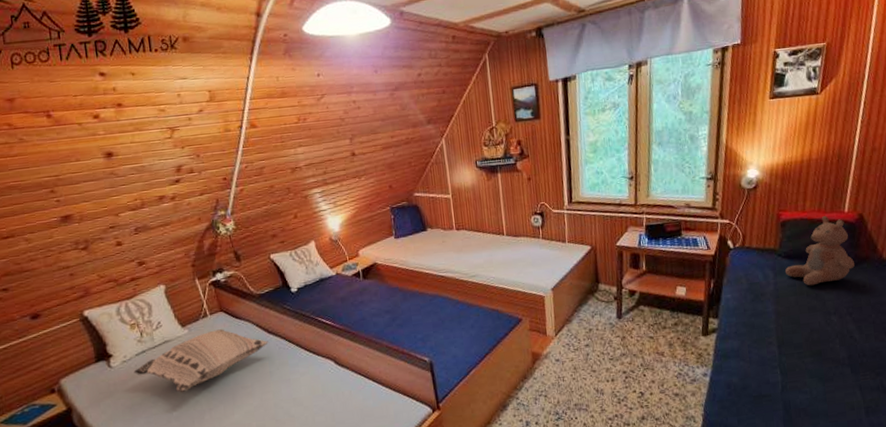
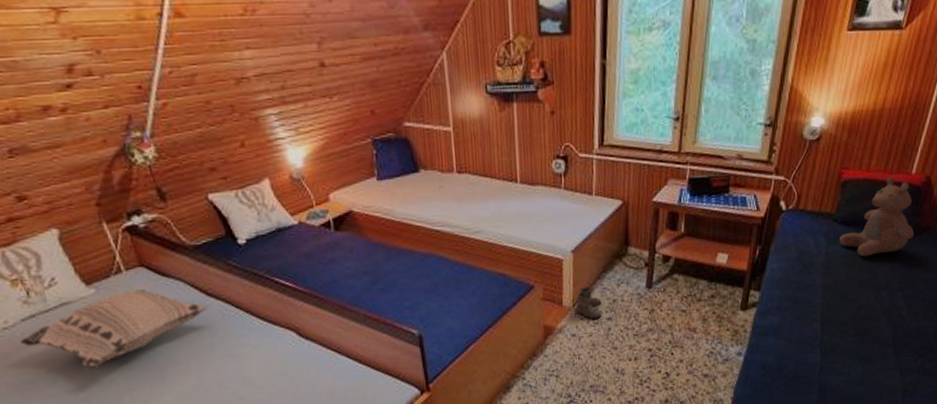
boots: none [558,318,580,347] -> present [576,286,602,320]

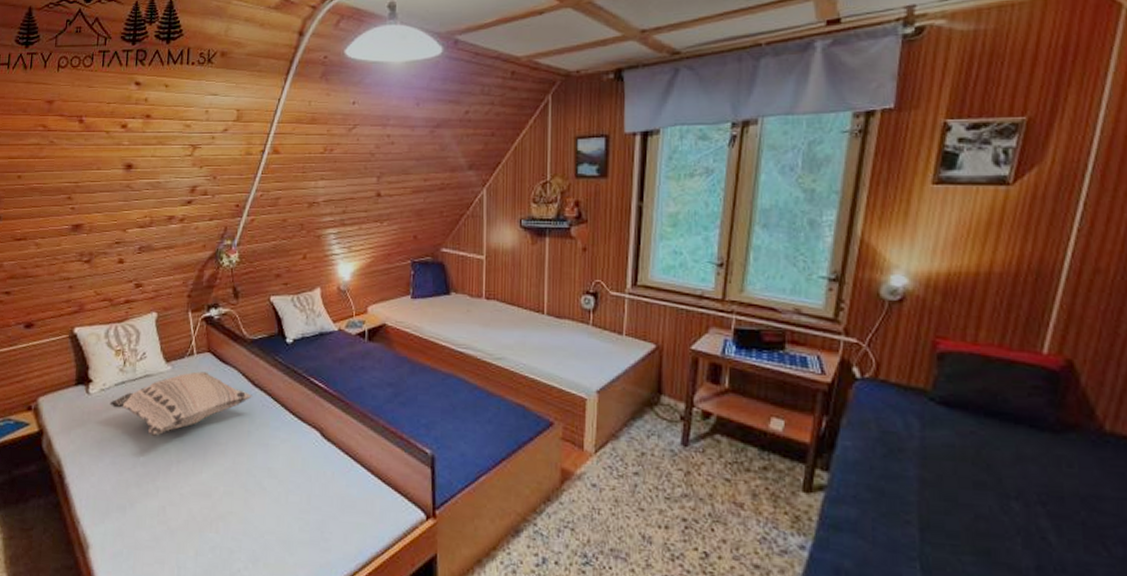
boots: present [576,286,602,320] -> none [598,432,628,472]
bear: present [840,176,914,257] -> none [940,353,1055,451]

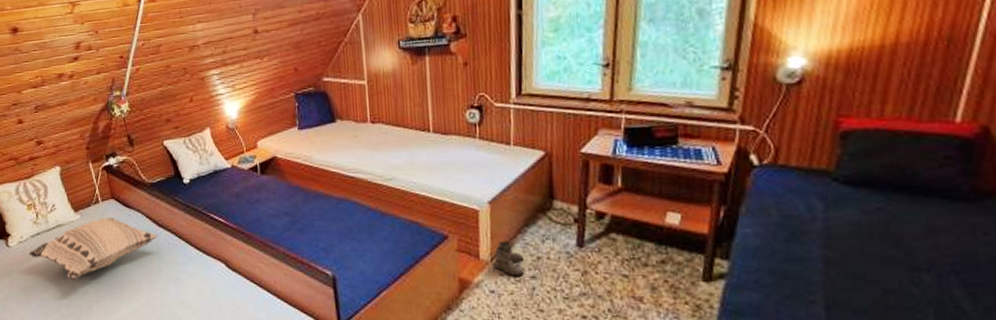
boots: none [598,432,628,472] -> present [494,241,524,277]

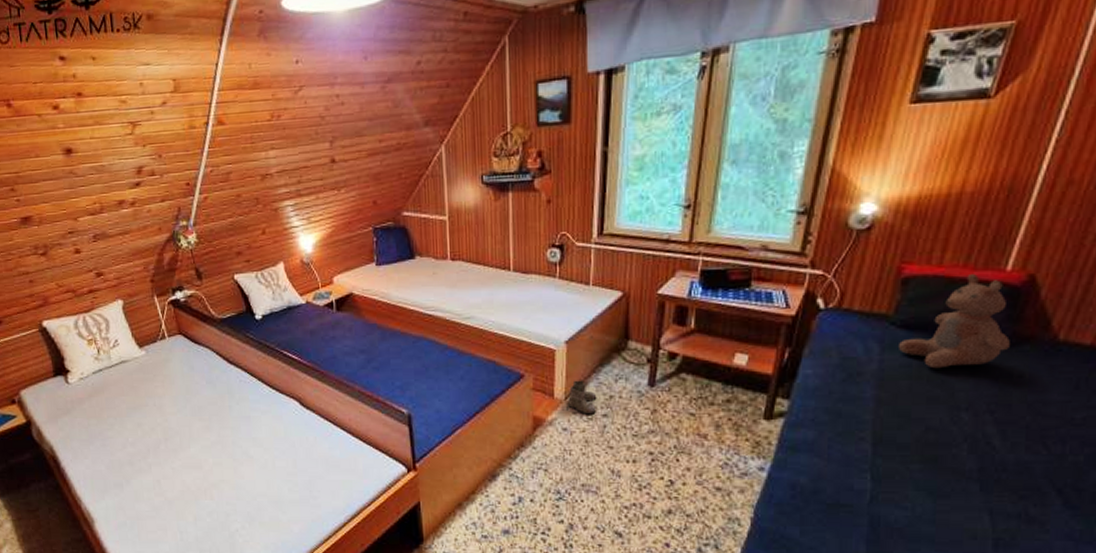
decorative pillow: present [29,217,158,280] -> none [90,354,229,417]
bear: none [844,125,969,227] -> present [899,273,1010,369]

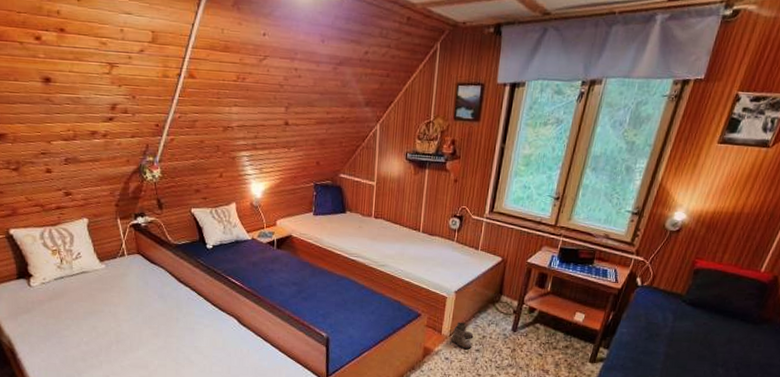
bear: present [899,273,1010,369] -> none [685,271,758,336]

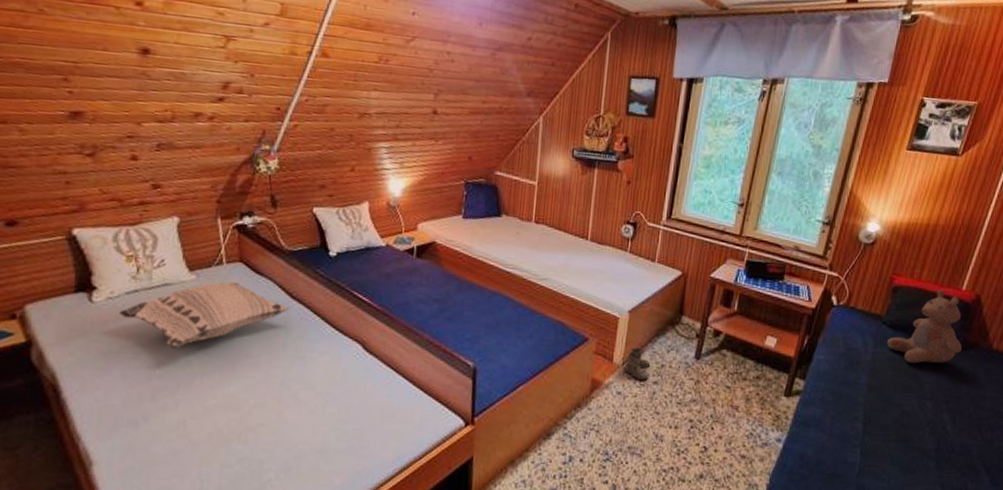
decorative pillow: none [51,270,179,321] -> present [119,282,290,348]
bear: none [685,271,758,336] -> present [887,289,962,364]

